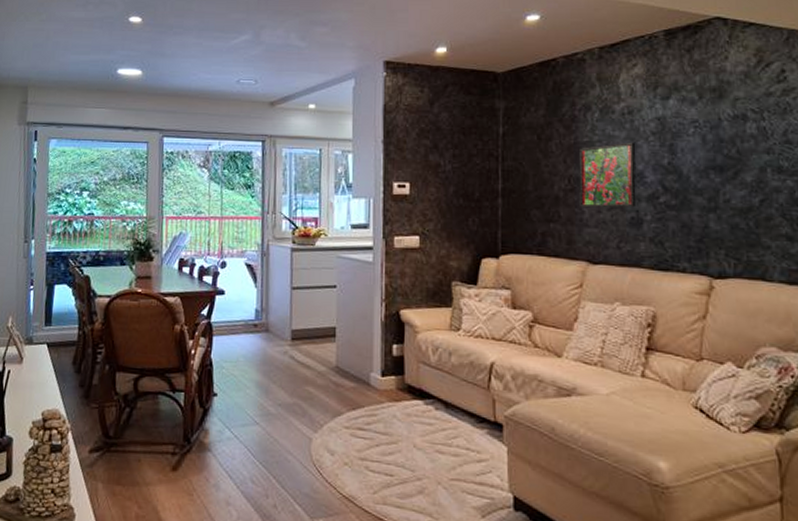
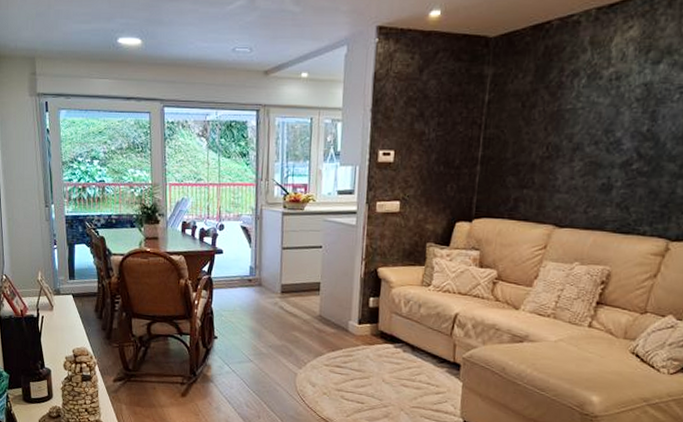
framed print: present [579,142,637,208] -> none [554,108,618,175]

